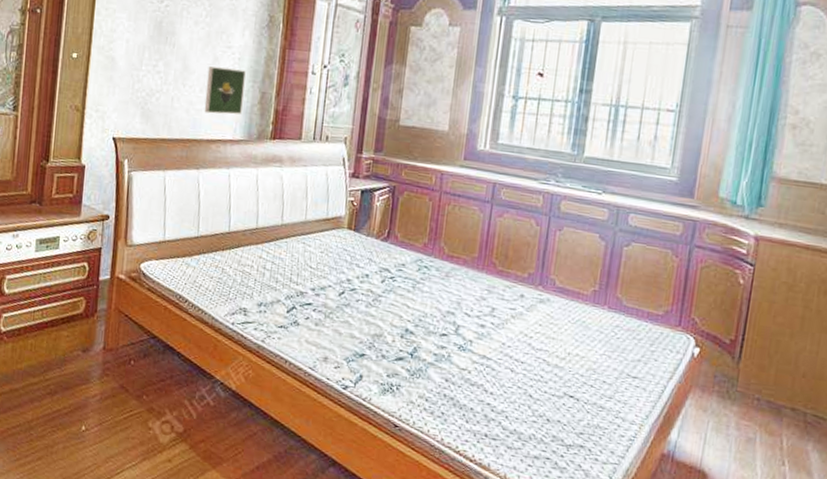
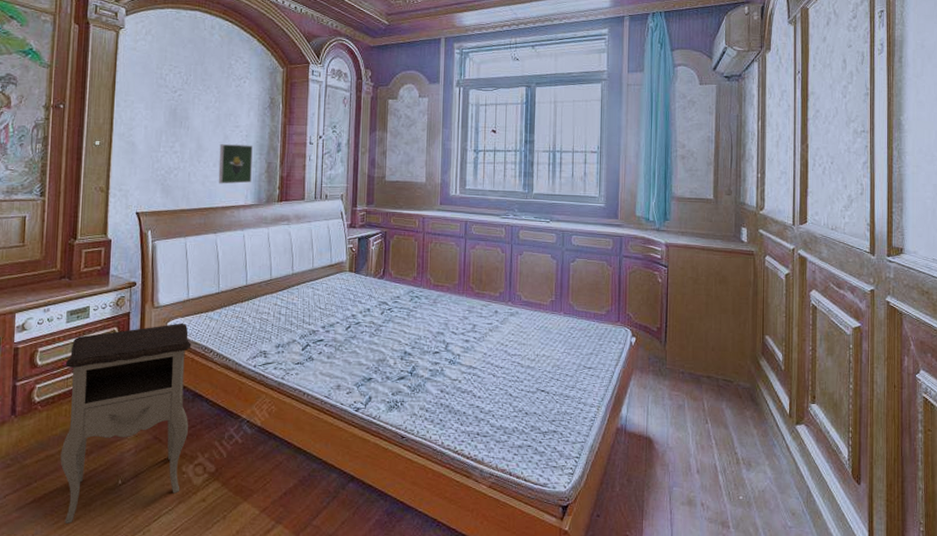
nightstand: none [24,265,165,463] -> present [60,323,192,524]

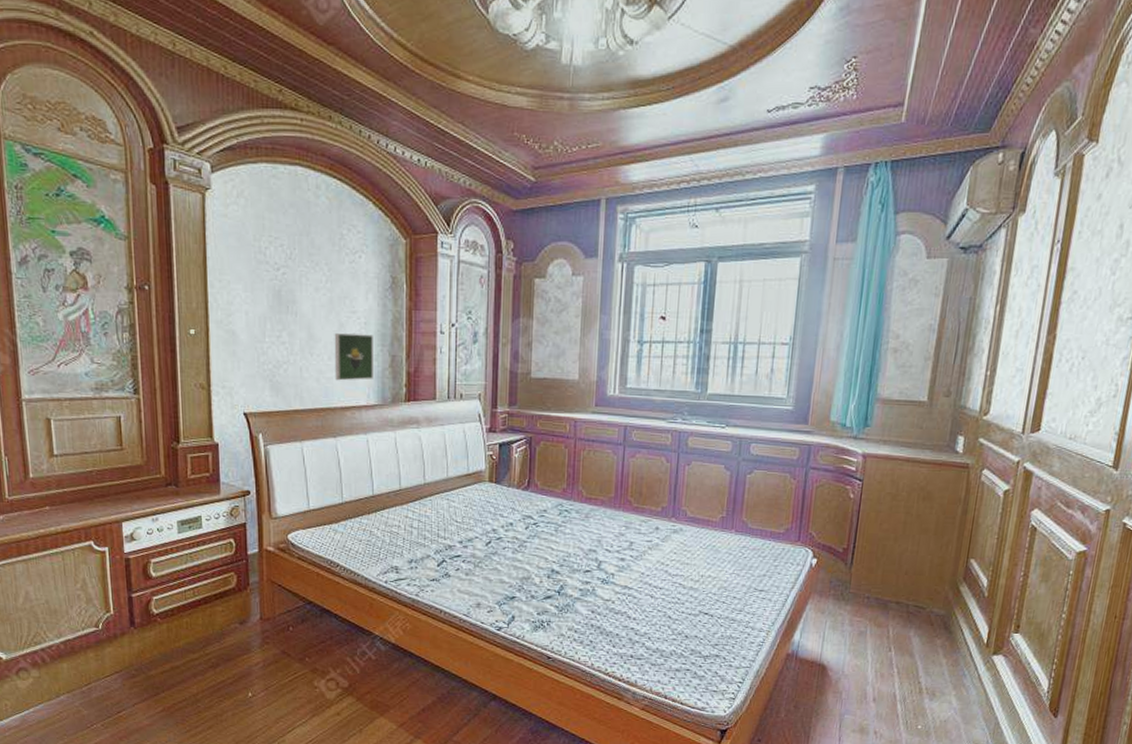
nightstand: present [60,323,192,524] -> none [181,535,317,732]

